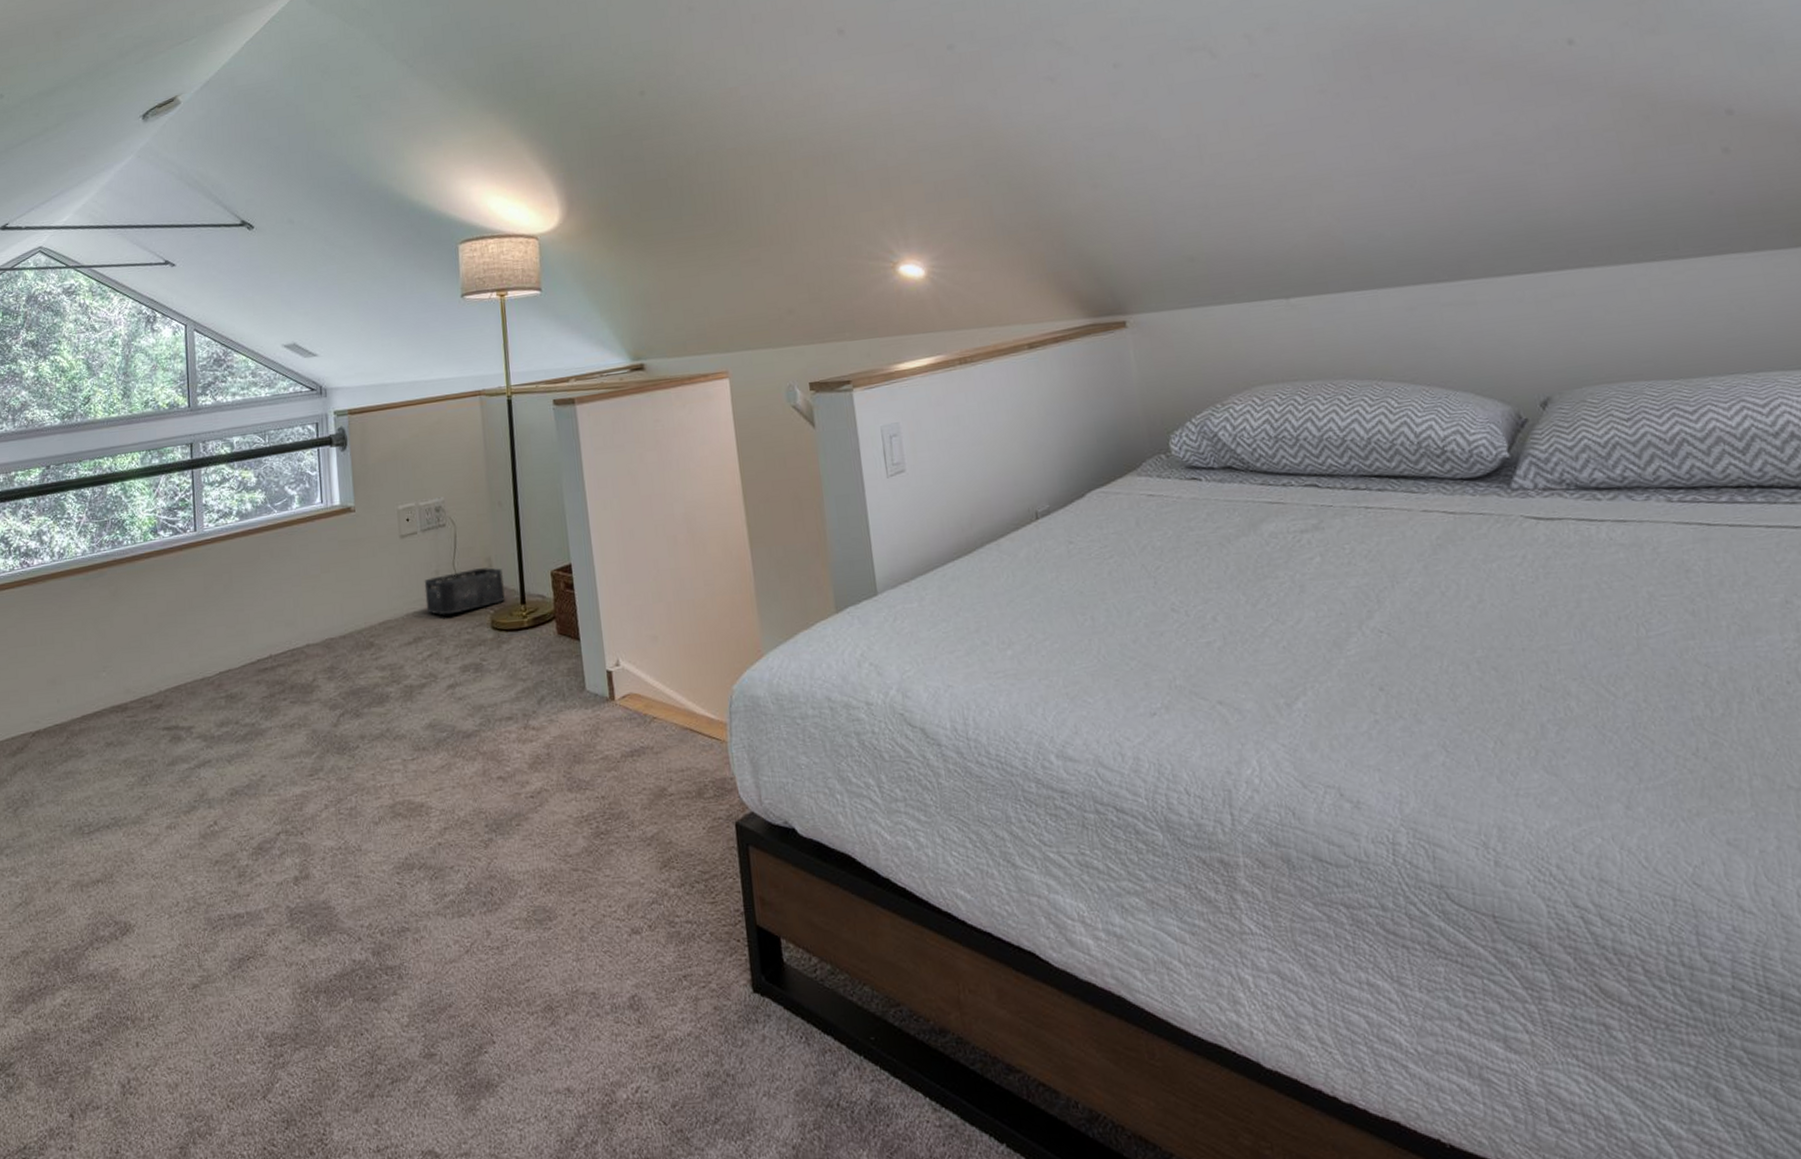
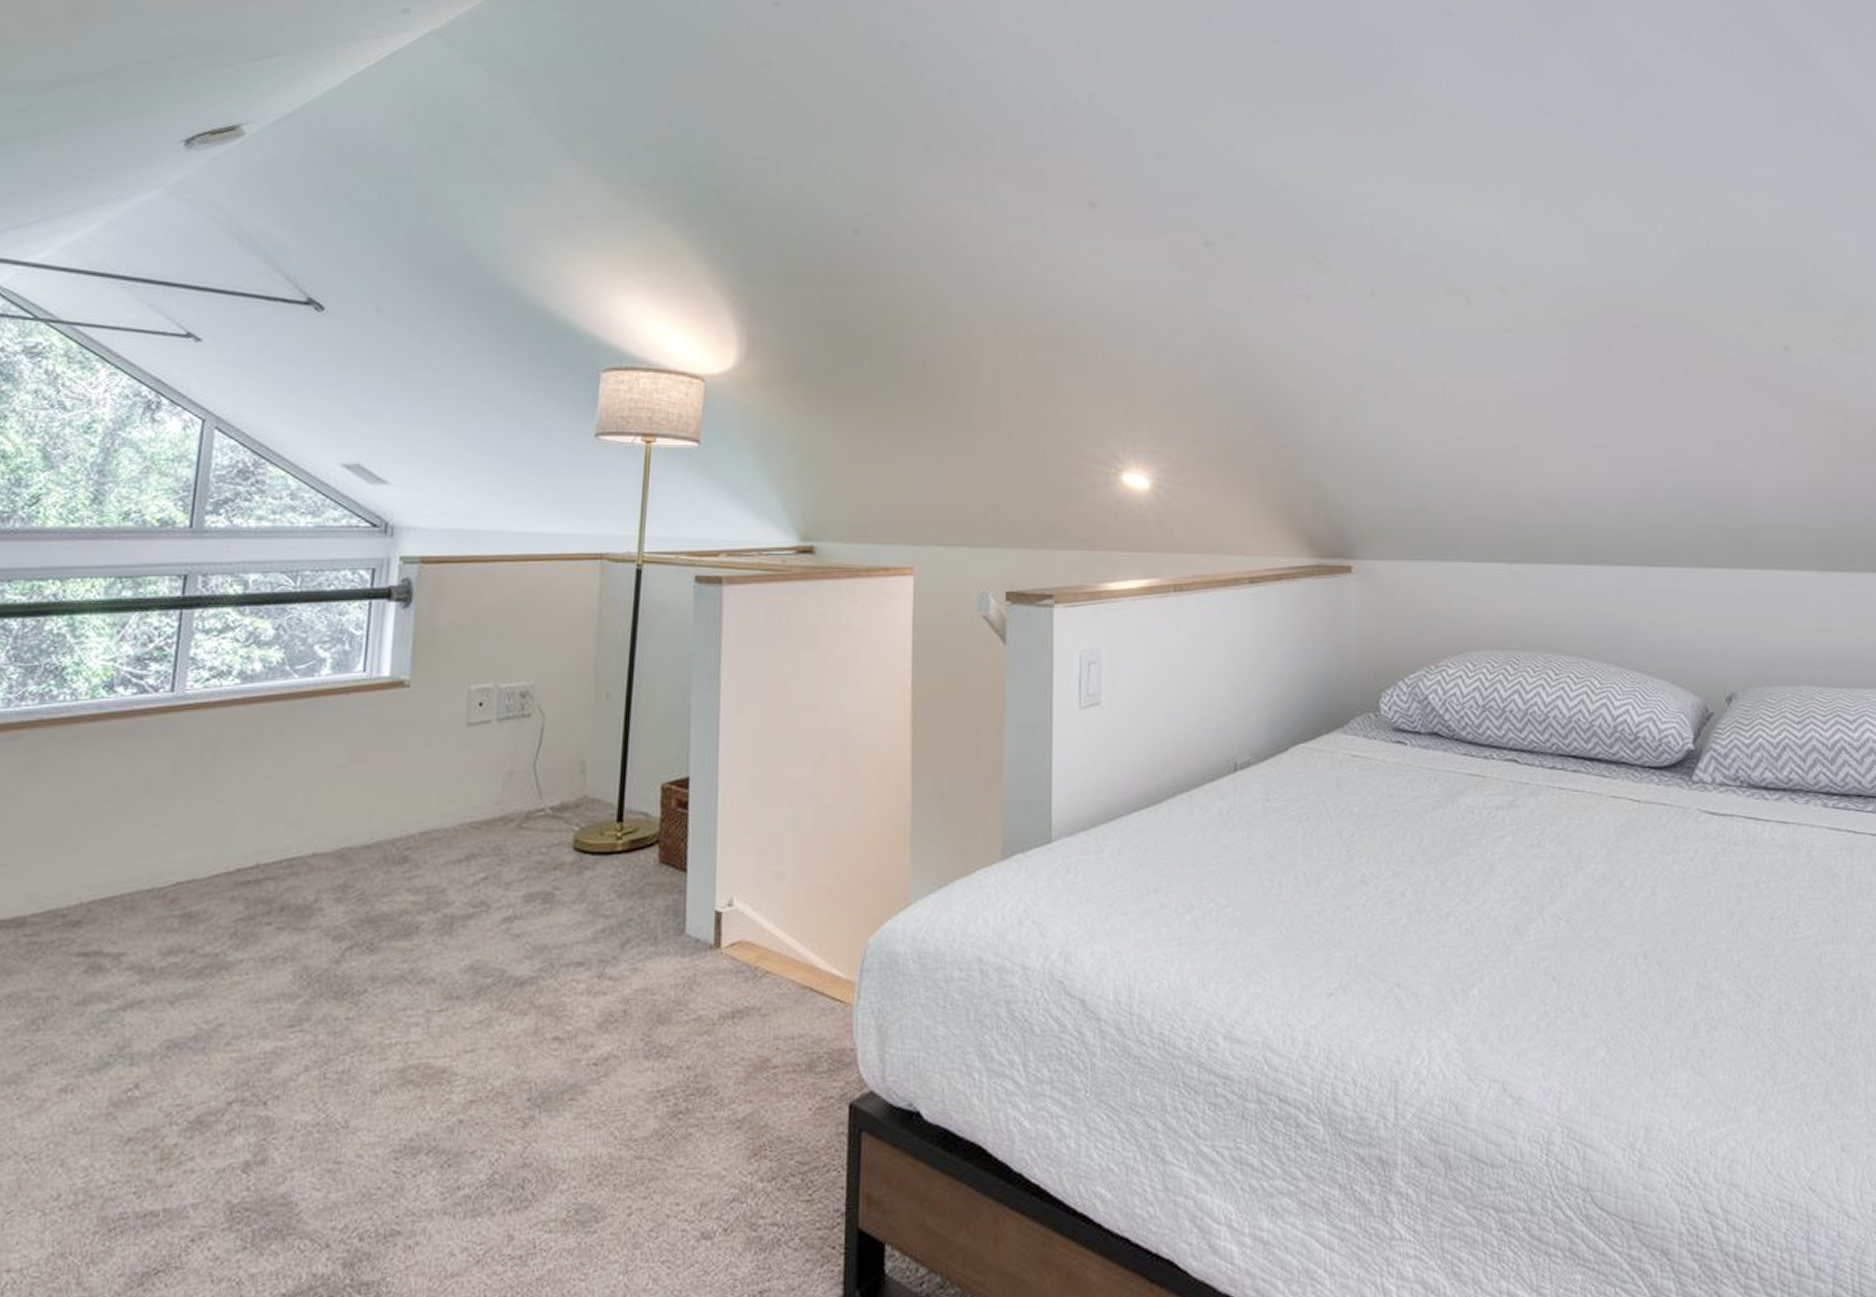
storage bin: present [424,567,506,615] -> none [489,772,599,829]

